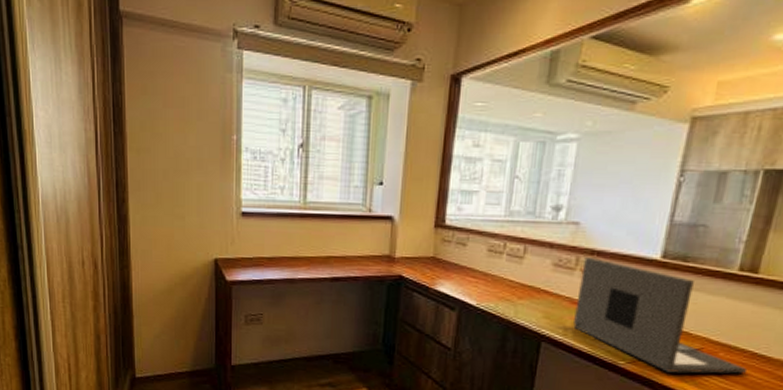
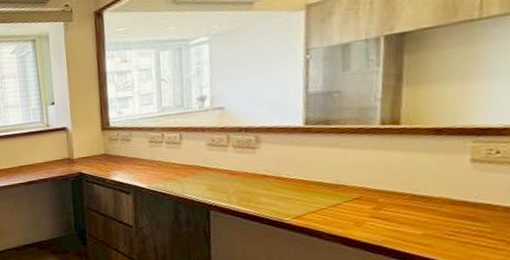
laptop: present [573,256,748,374] -> none [234,134,411,222]

